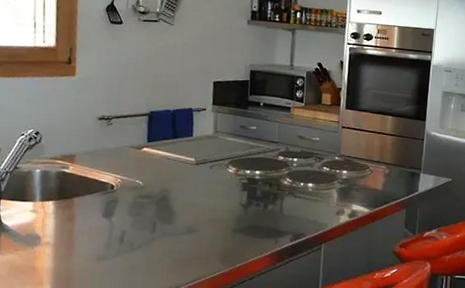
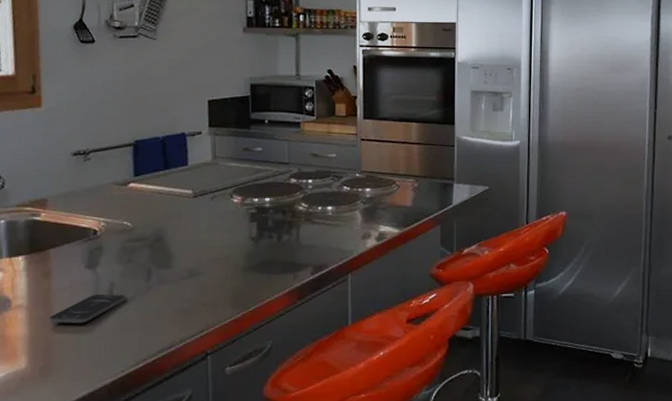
smartphone: none [70,240,134,263] -> present [49,294,126,324]

